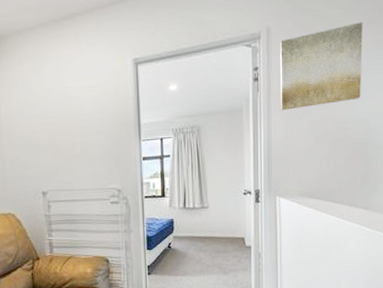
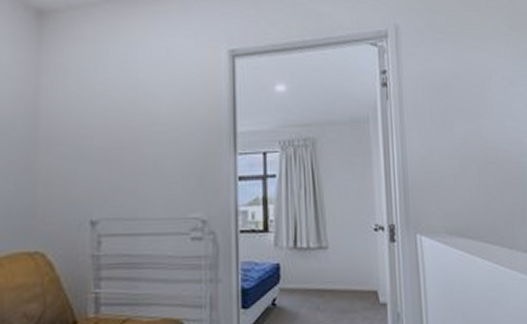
wall art: present [279,22,363,111] -> none [410,27,510,125]

